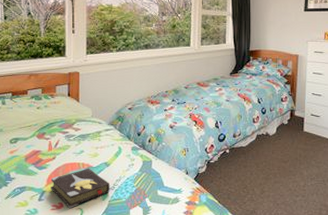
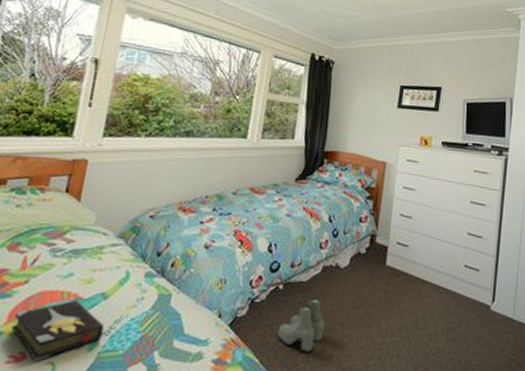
boots: none [229,157,262,194] -> present [277,297,325,353]

